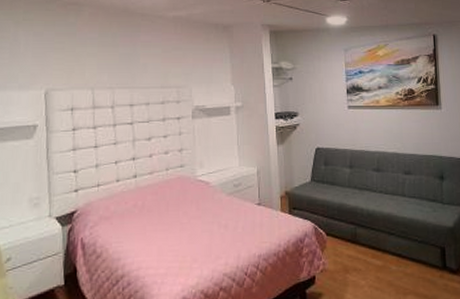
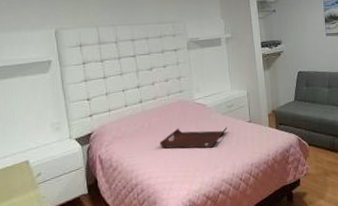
serving tray: none [153,209,233,234] -> present [160,127,228,149]

